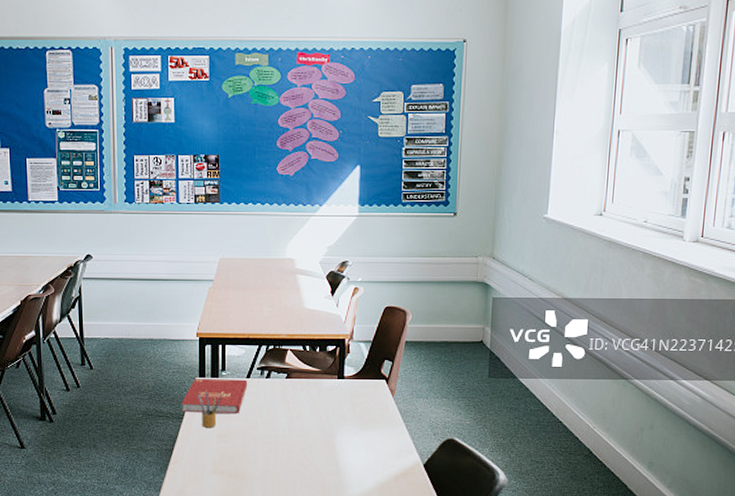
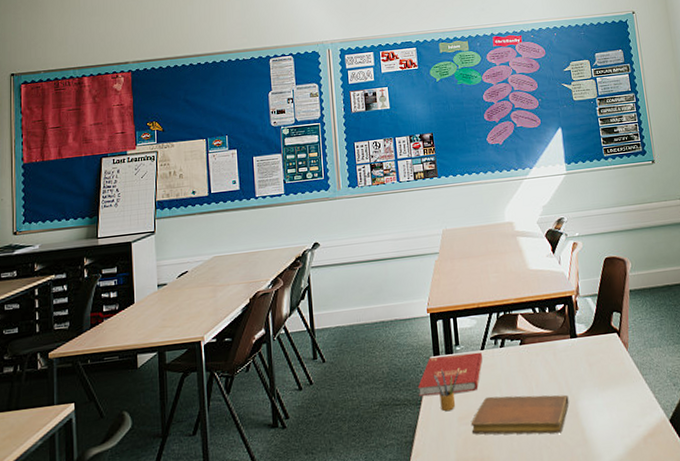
notebook: none [229,421,328,462] -> present [471,394,569,435]

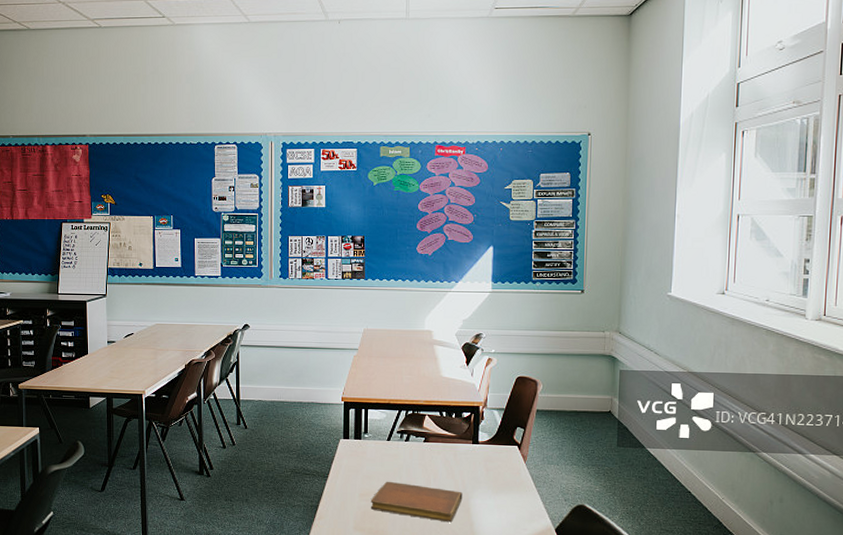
book: present [417,352,483,396] -> none [326,439,388,474]
pencil box: present [433,369,459,412] -> none [341,451,365,487]

